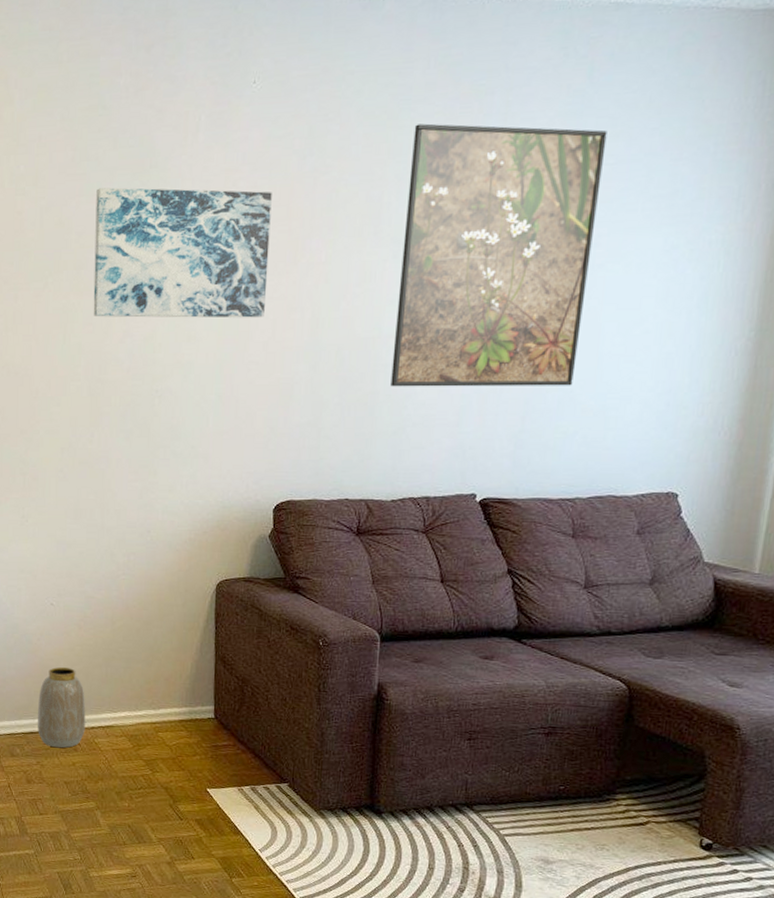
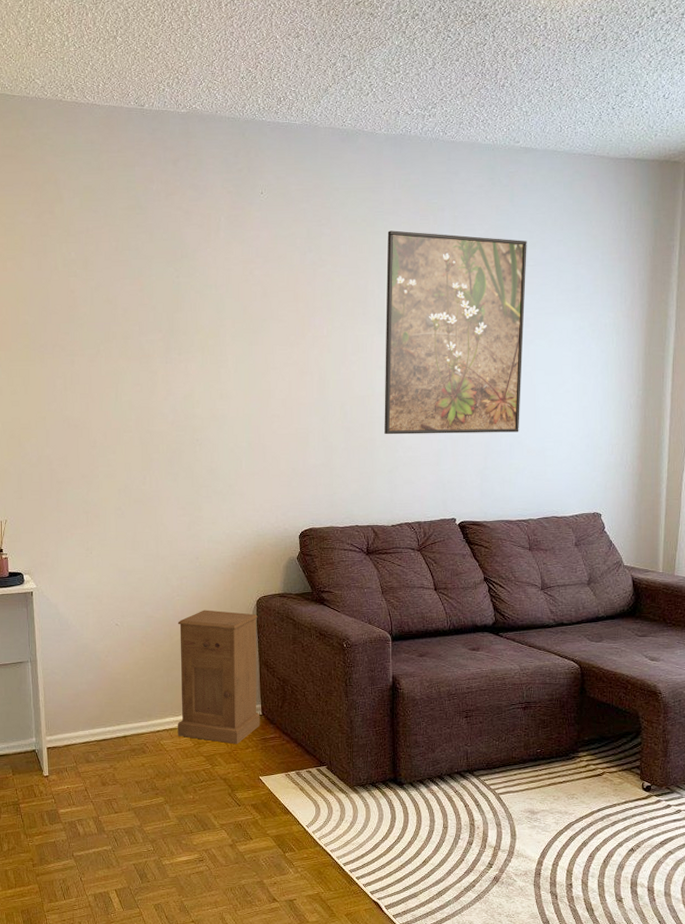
vase: present [38,666,86,748] -> none [109,679,152,752]
wall art: present [93,187,272,318] -> none [138,272,282,380]
nightstand: none [114,592,217,750] -> present [177,610,260,745]

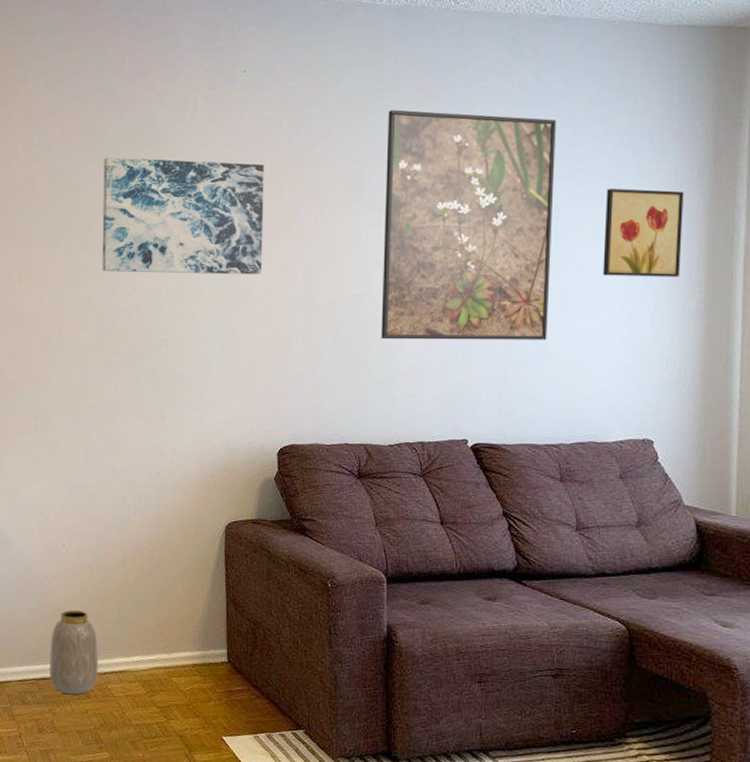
vase: none [109,679,152,752] -> present [49,609,99,695]
wall art: none [138,272,282,380] -> present [102,157,264,275]
nightstand: present [177,610,260,745] -> none [127,534,226,696]
wall art: none [564,301,628,377] -> present [603,188,685,277]

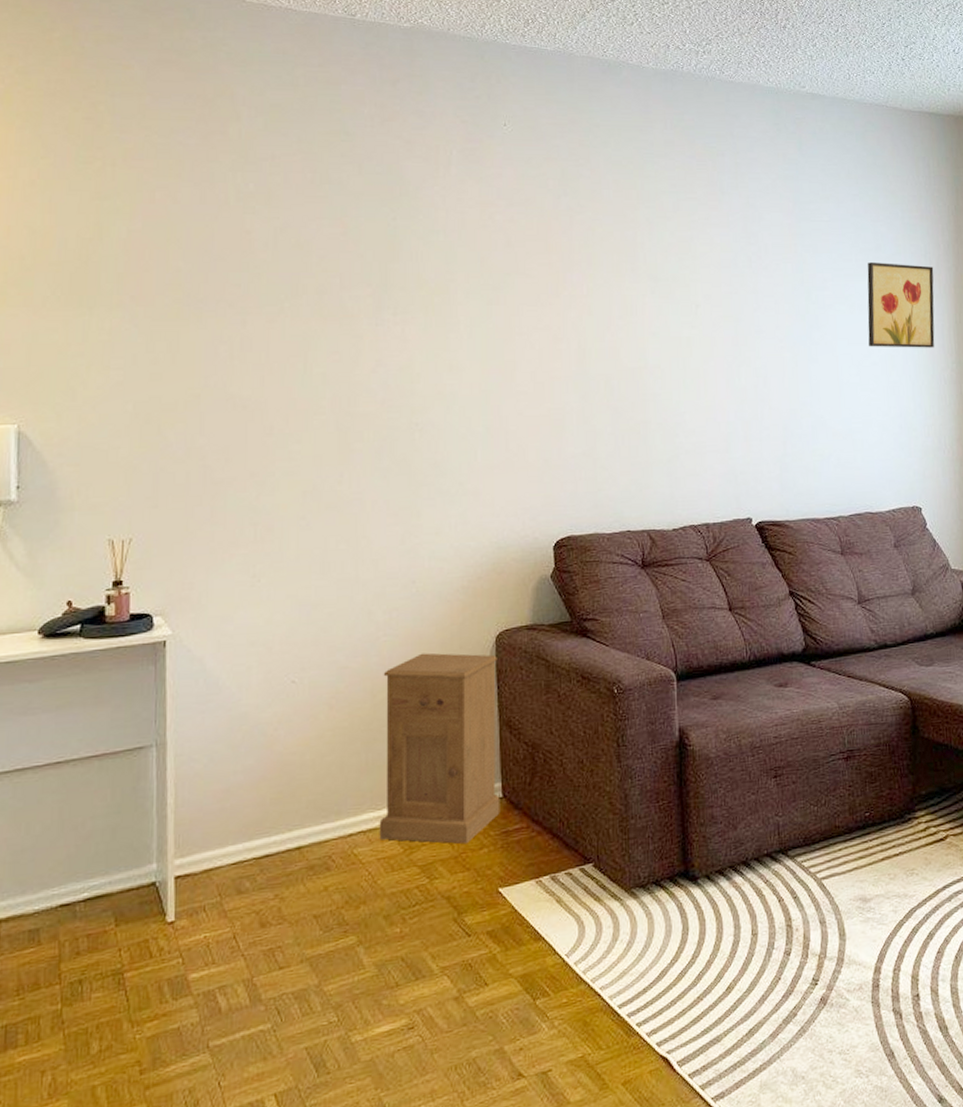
vase: present [49,609,99,695] -> none [275,760,341,871]
wall art: present [102,157,264,275] -> none [339,212,531,348]
nightstand: none [127,534,226,696] -> present [379,653,500,845]
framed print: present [381,110,556,340] -> none [659,175,822,416]

